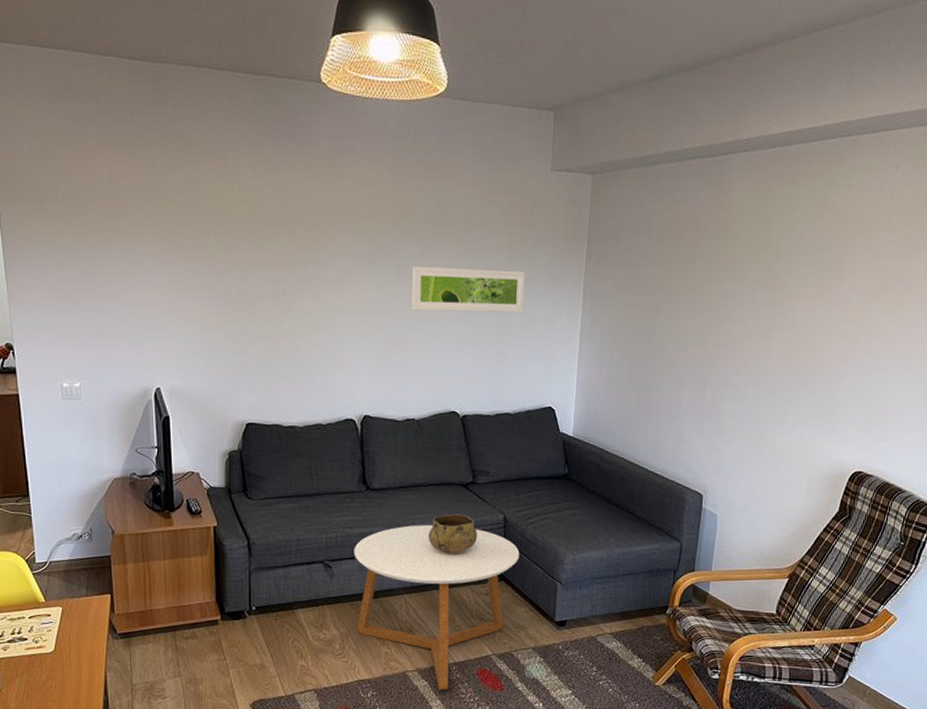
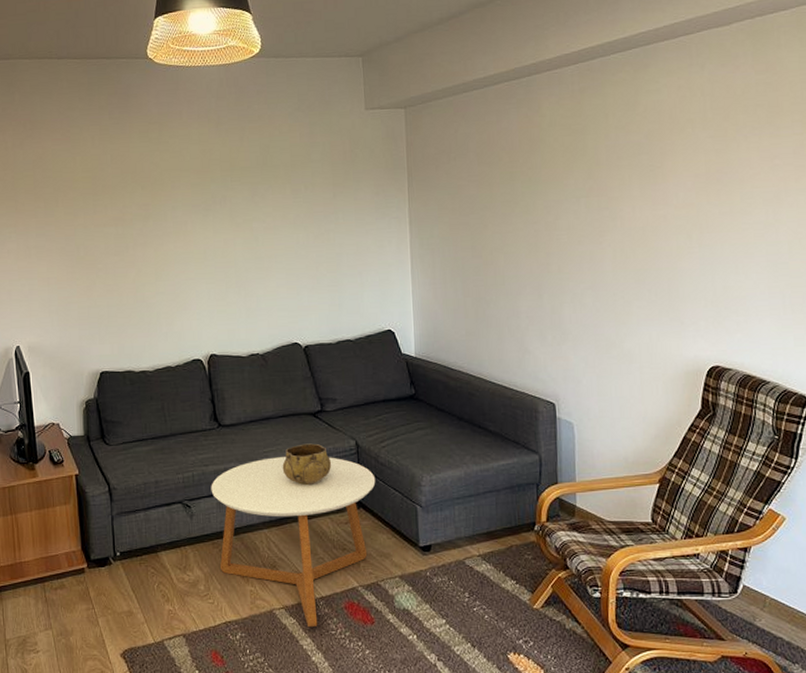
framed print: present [411,266,526,313] -> none [243,203,353,251]

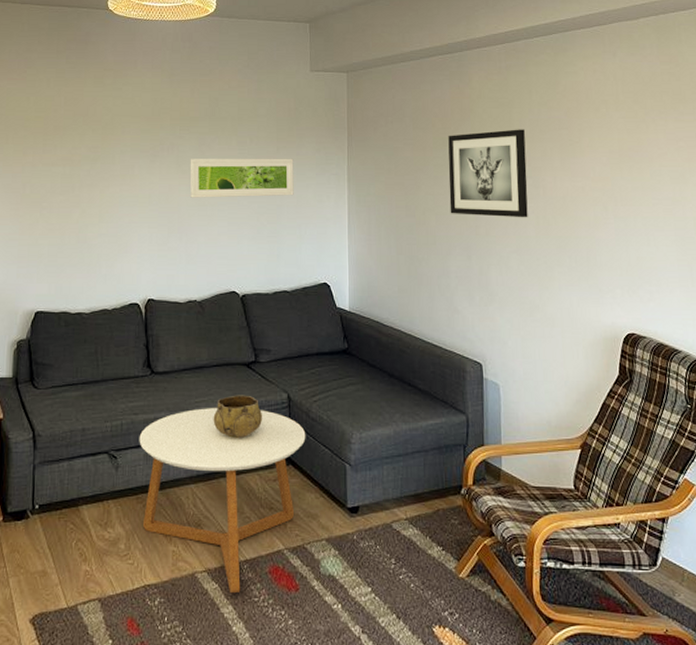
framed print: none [243,203,353,251] -> present [190,158,294,198]
wall art: none [516,157,604,253] -> present [448,129,528,218]

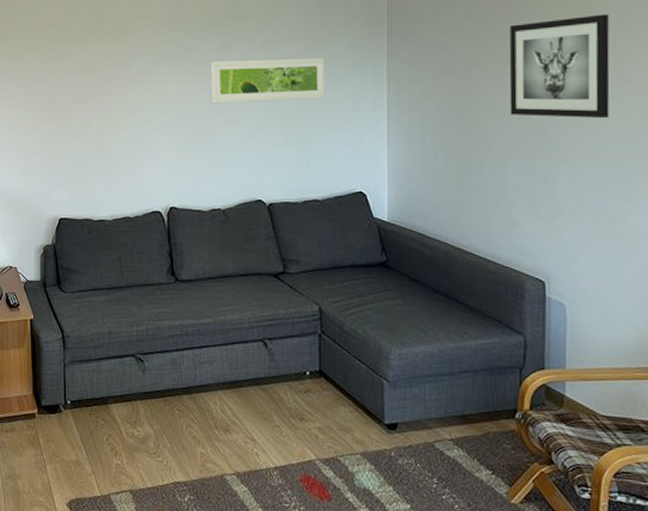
coffee table: present [139,408,306,594] -> none [165,317,339,498]
decorative bowl: present [213,395,262,438] -> none [240,305,291,348]

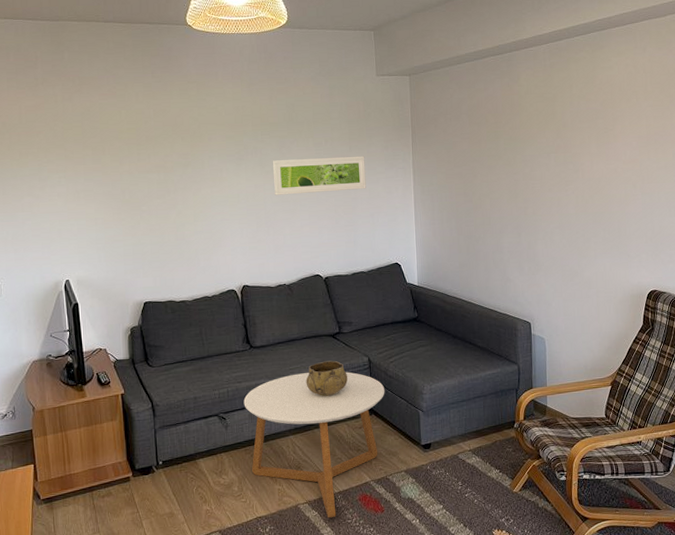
coffee table: none [165,317,339,498] -> present [243,372,385,519]
decorative bowl: none [240,305,291,348] -> present [306,360,348,396]
wall art: present [509,14,610,119] -> none [500,120,569,199]

